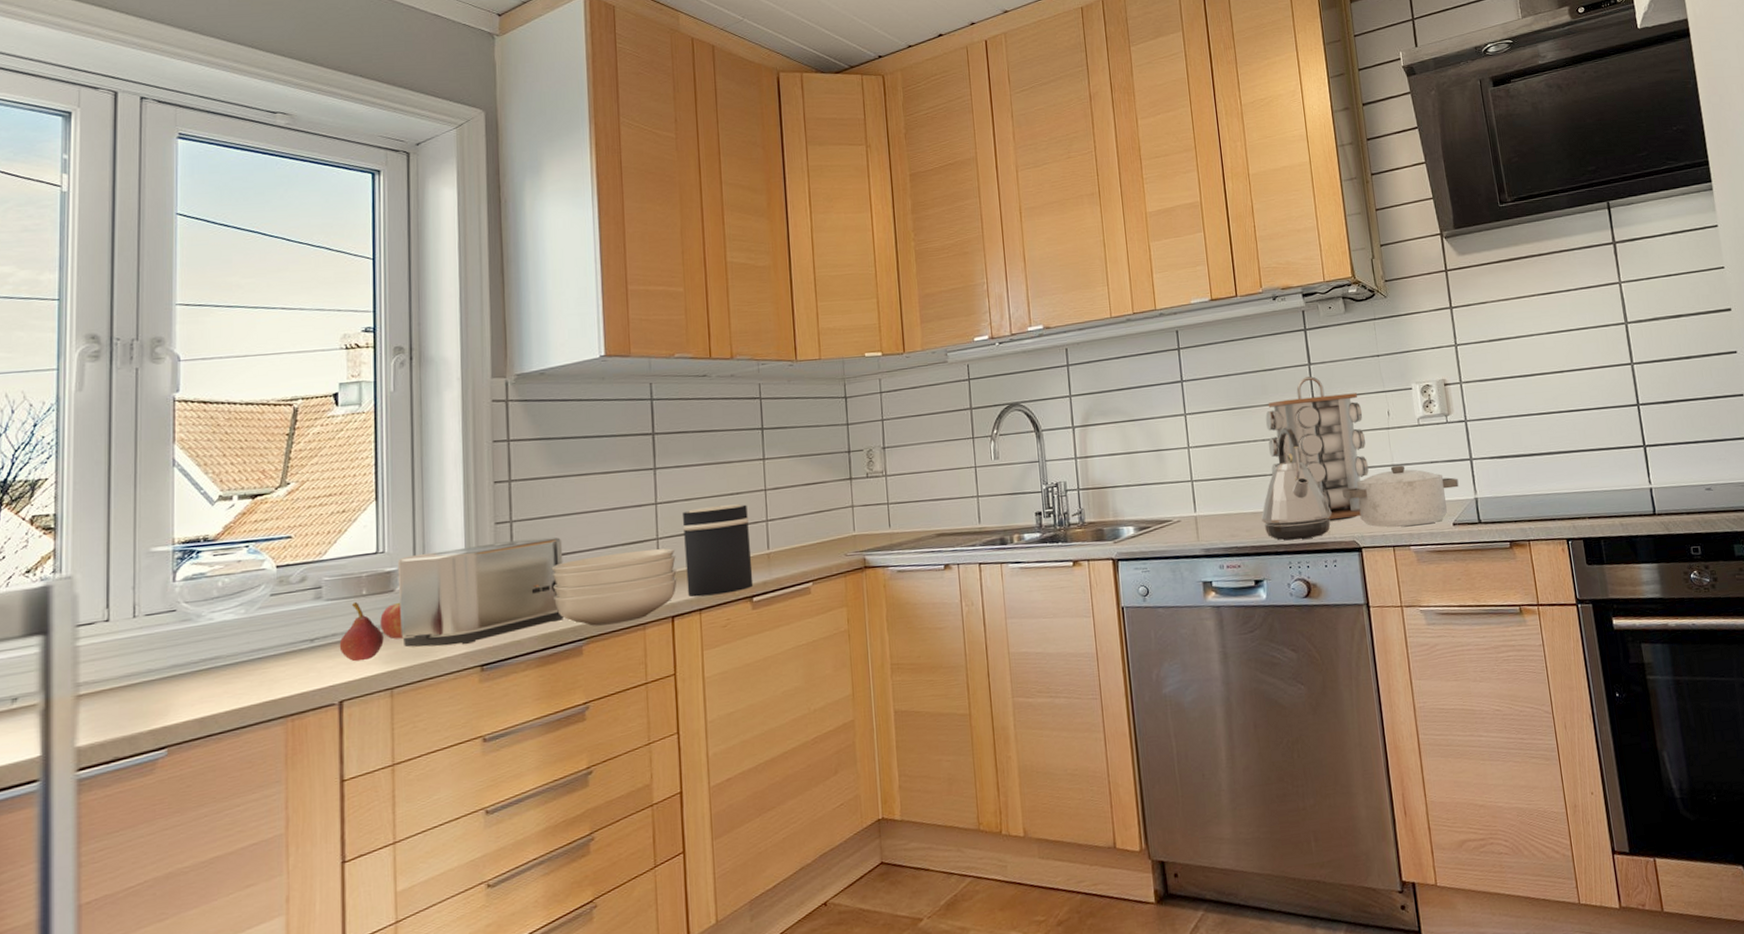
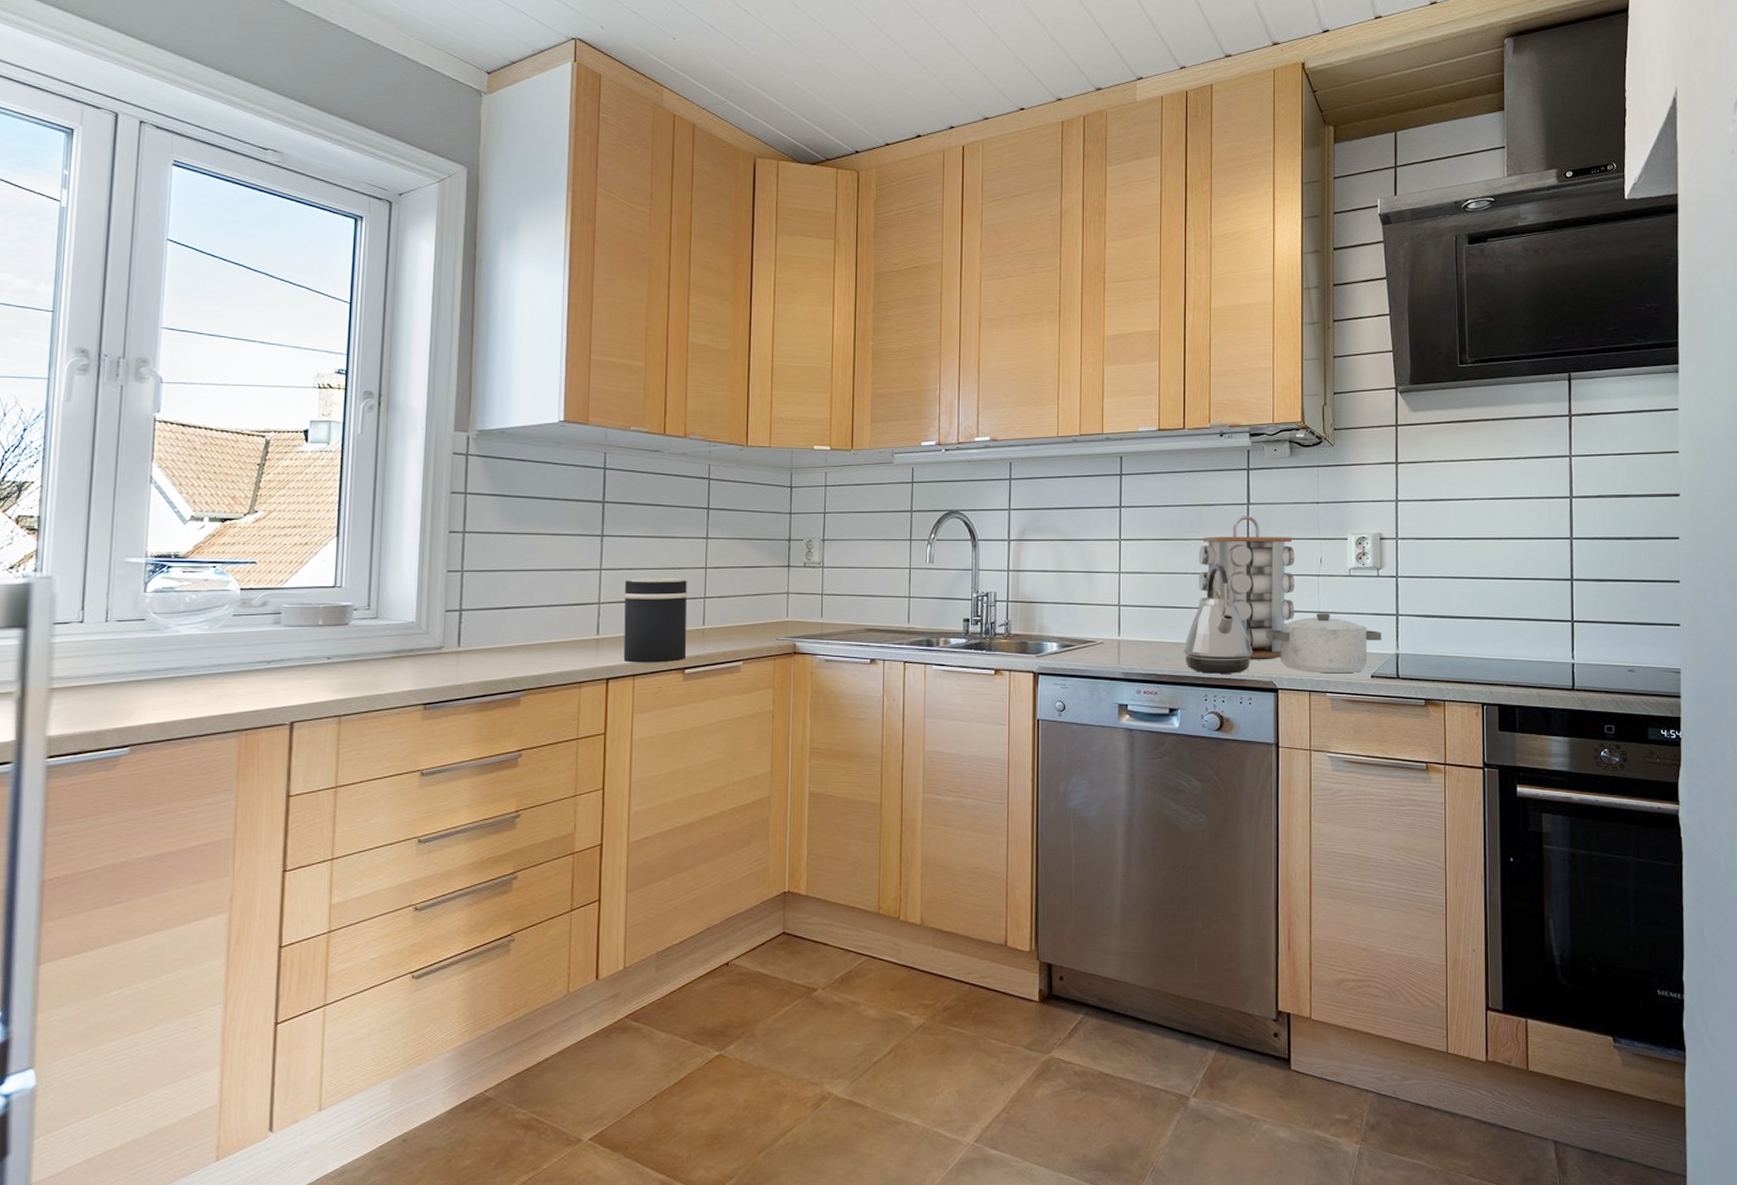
fruit: present [339,601,384,662] -> none [293,630,336,687]
fruit: present [380,602,404,640] -> none [333,635,354,670]
toaster: present [397,537,564,648] -> none [351,590,509,683]
bowl: present [551,548,677,627] -> none [497,612,615,679]

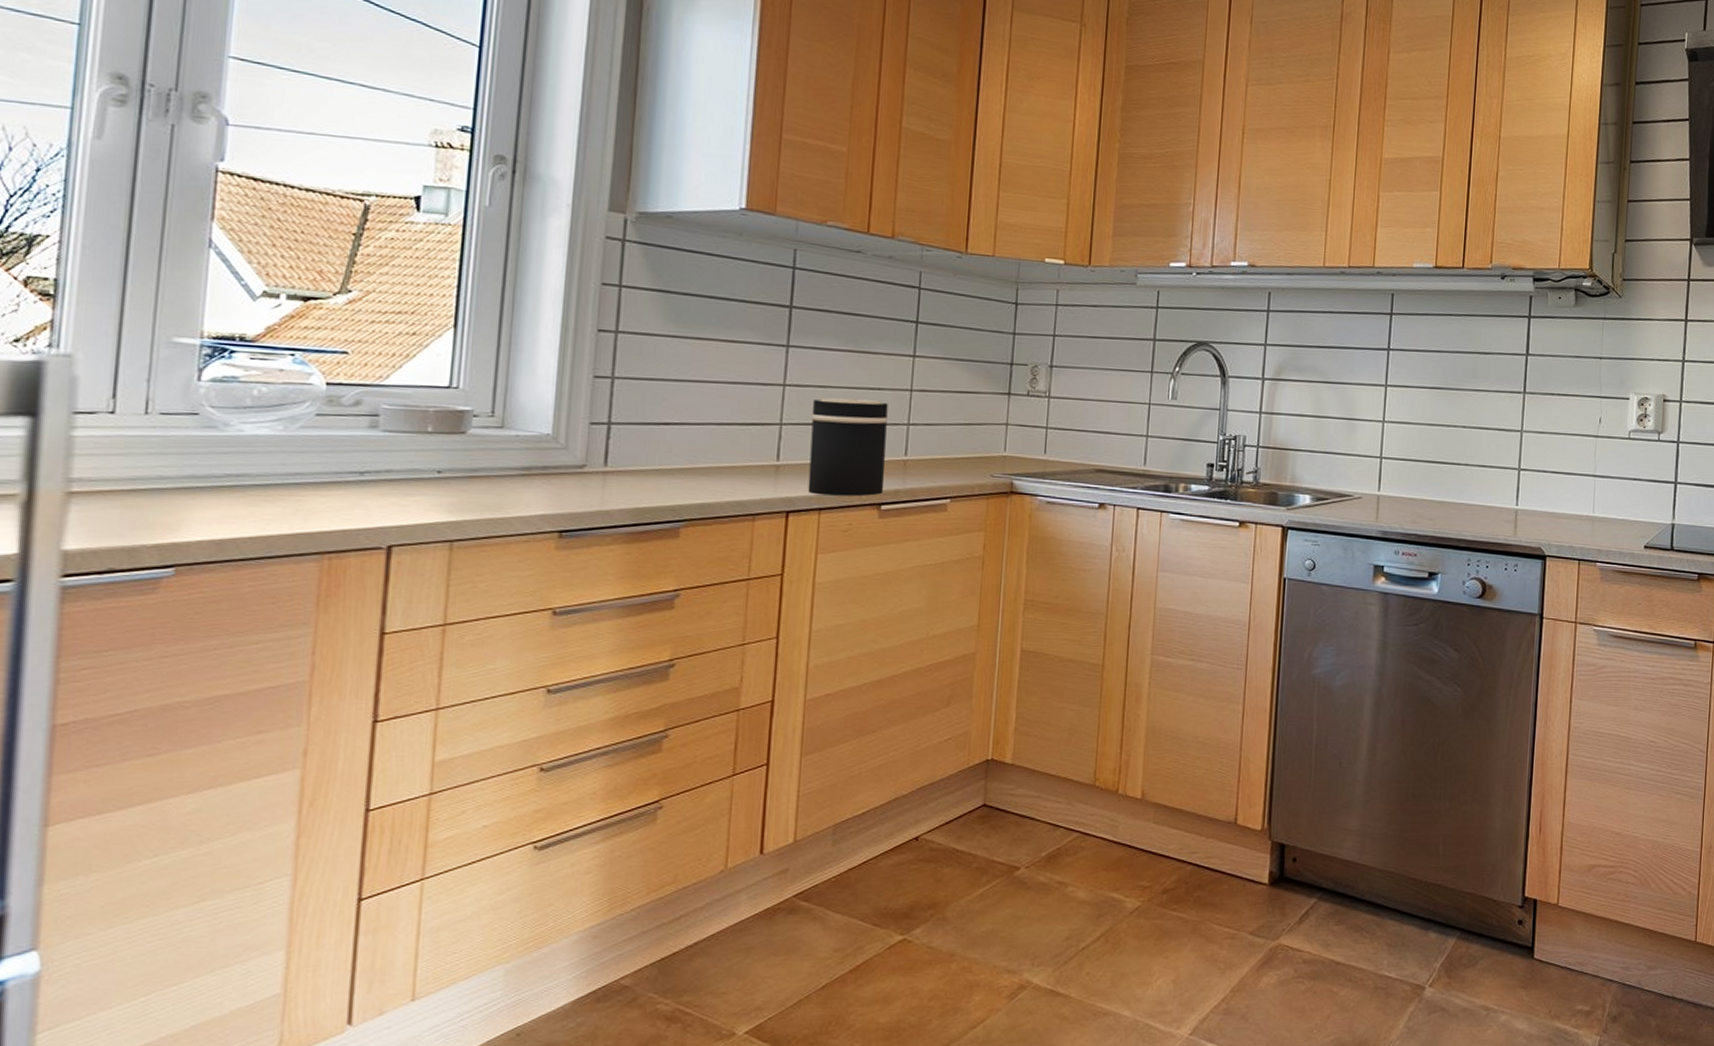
kettle: present [1183,563,1253,674] -> none [1447,417,1522,538]
spice rack: present [1198,516,1295,660] -> none [1466,367,1574,525]
cooking pot: present [1266,613,1382,674] -> none [1537,477,1658,543]

